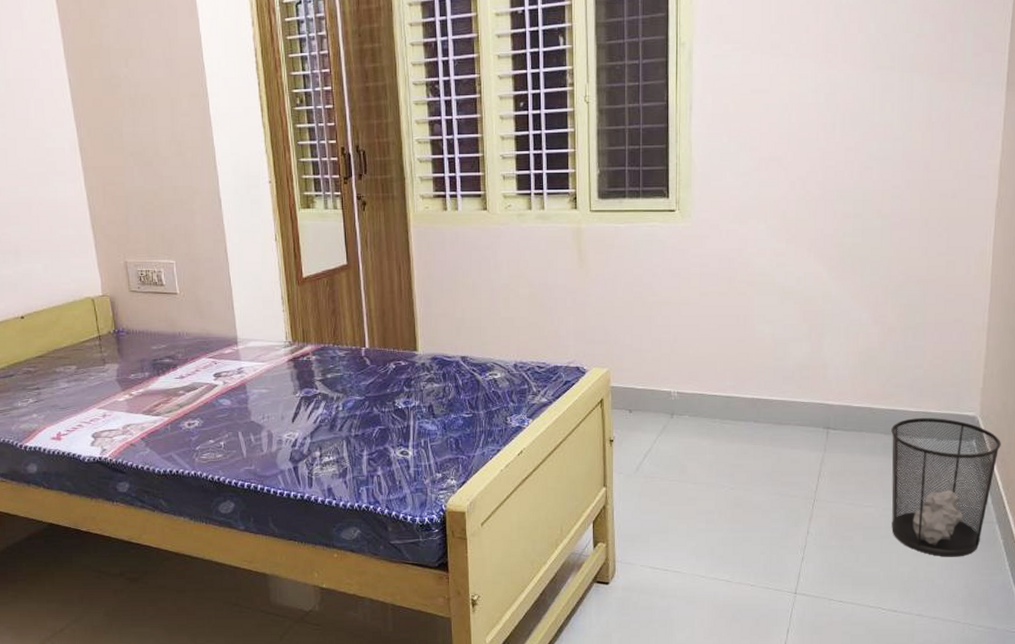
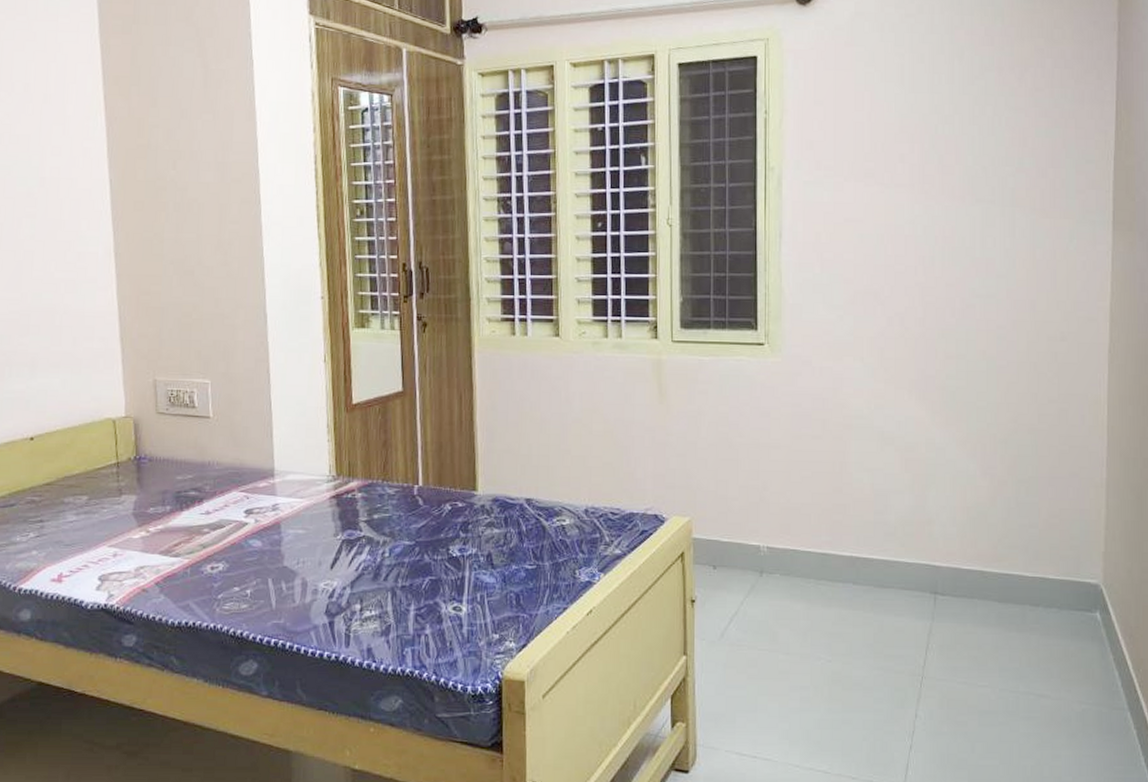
waste bin: present [891,418,1001,557] -> none [1006,584,1128,750]

